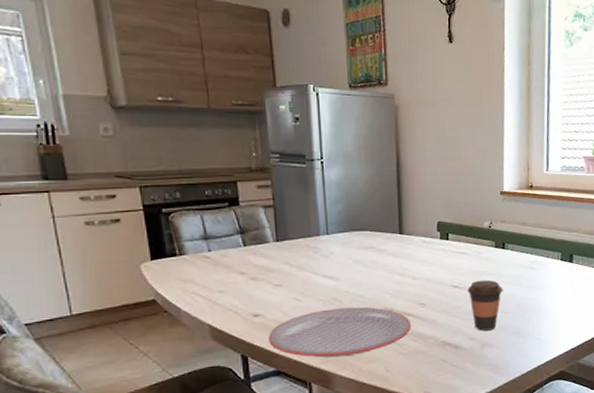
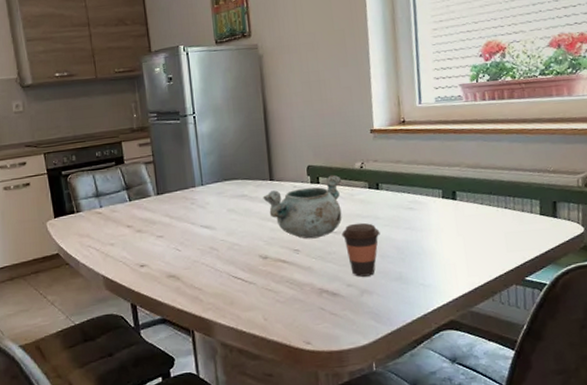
plate: present [269,307,412,358] -> none [154,255,287,306]
decorative bowl: none [391,232,471,294] -> present [263,174,342,239]

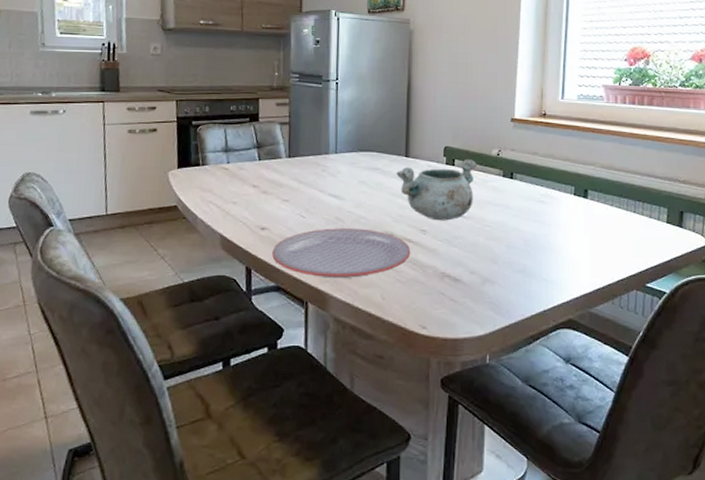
plate: none [154,255,287,306] -> present [272,228,411,279]
coffee cup: present [341,222,380,277] -> none [471,210,509,265]

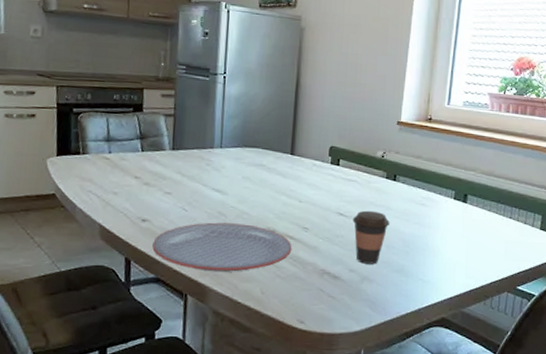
decorative bowl: present [396,158,477,221] -> none [281,159,362,220]
coffee cup: none [471,210,509,265] -> present [352,210,390,264]

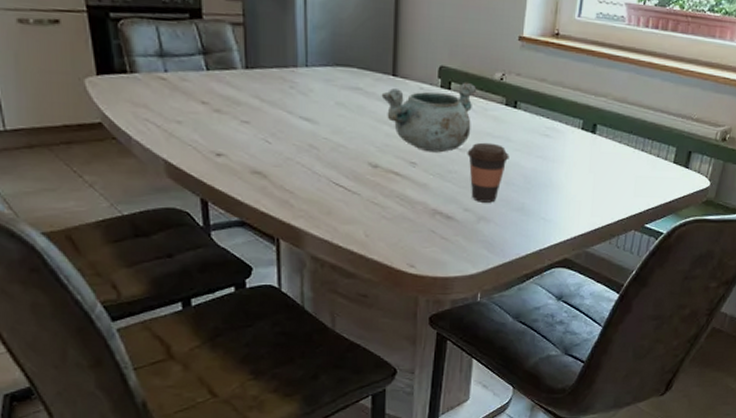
plate: present [152,222,292,273] -> none [233,156,398,214]
decorative bowl: none [281,159,362,220] -> present [381,82,477,153]

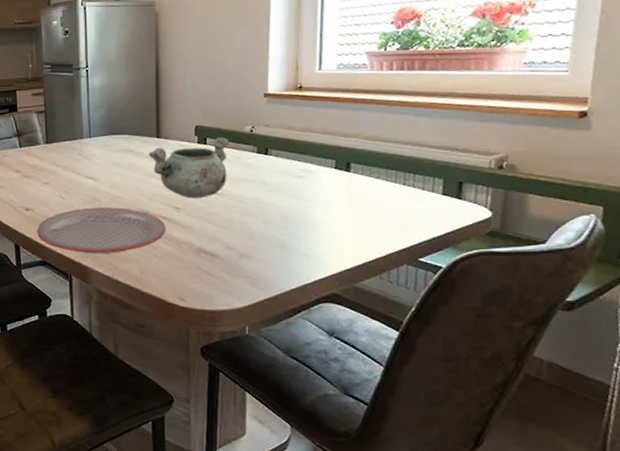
plate: none [233,156,398,214] -> present [37,207,166,254]
coffee cup: present [467,142,509,203] -> none [225,187,265,241]

